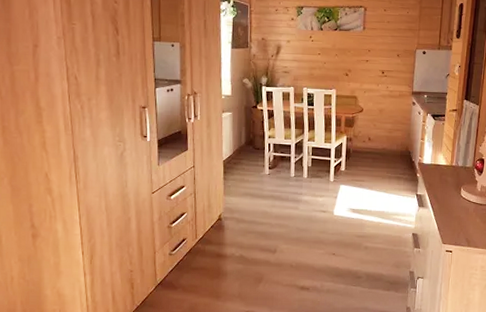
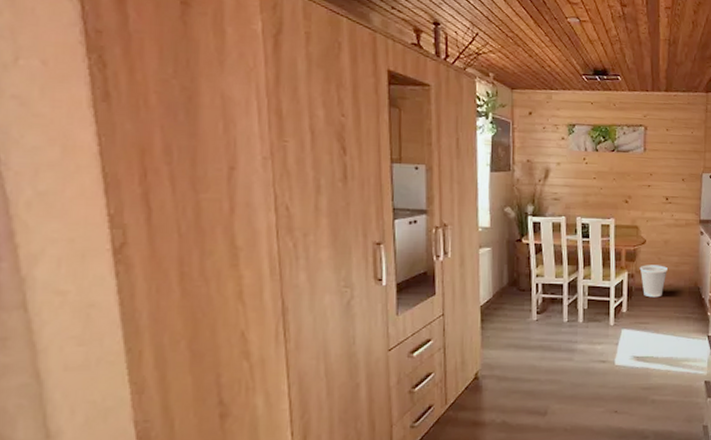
wastebasket: none [357,130,382,159] -> present [639,265,668,298]

